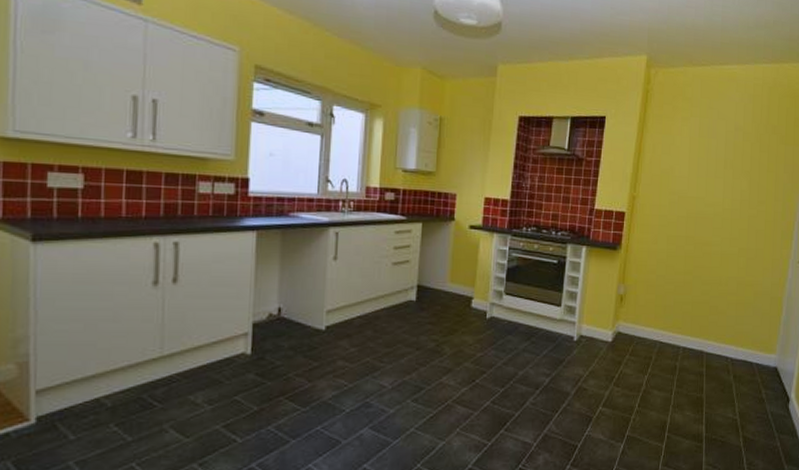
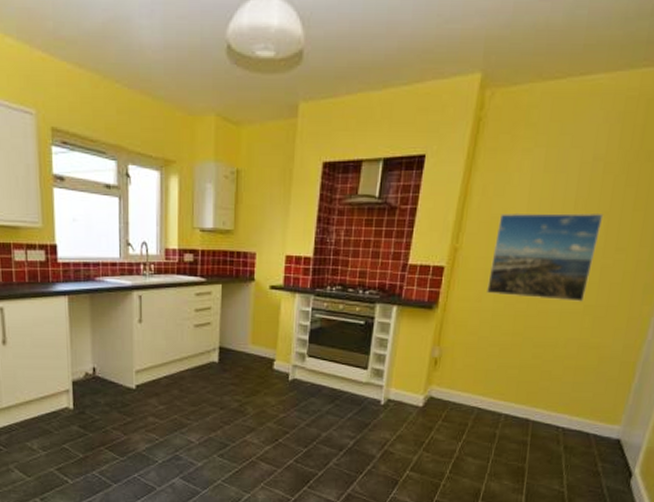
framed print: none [661,168,747,245] -> present [487,212,604,302]

